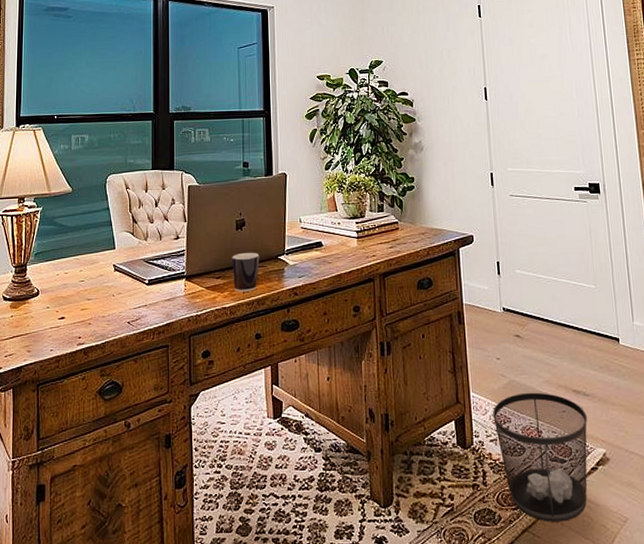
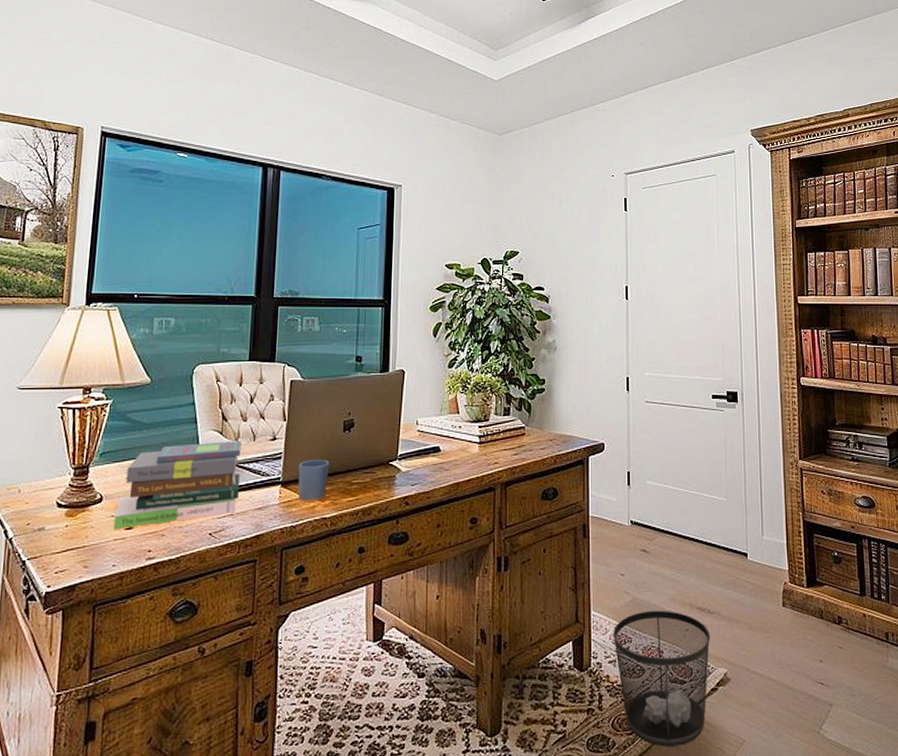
books: none [49,240,151,320] -> present [114,441,241,530]
mug: none [199,255,226,294] -> present [298,460,330,503]
mug: present [232,252,260,293] -> none [336,456,369,502]

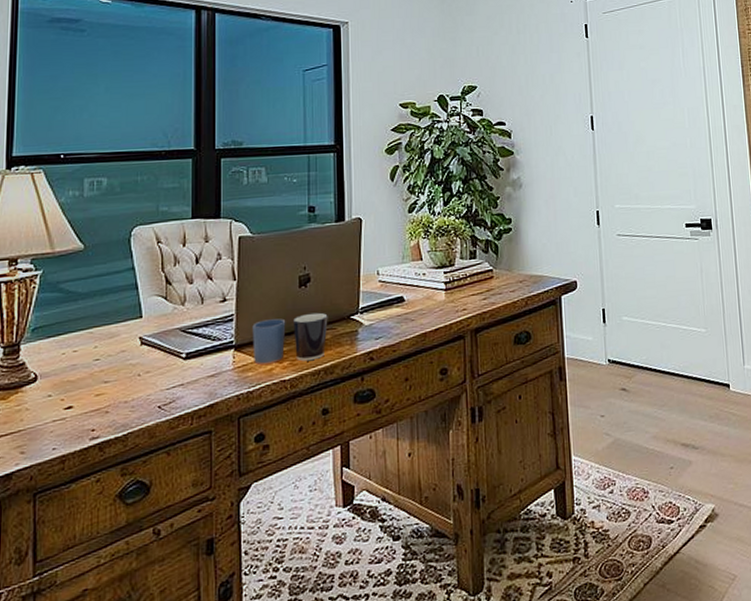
books: present [114,441,241,530] -> none [52,305,189,411]
mug: none [336,456,369,502] -> present [293,312,328,362]
waste bin: present [613,610,711,747] -> none [596,449,697,590]

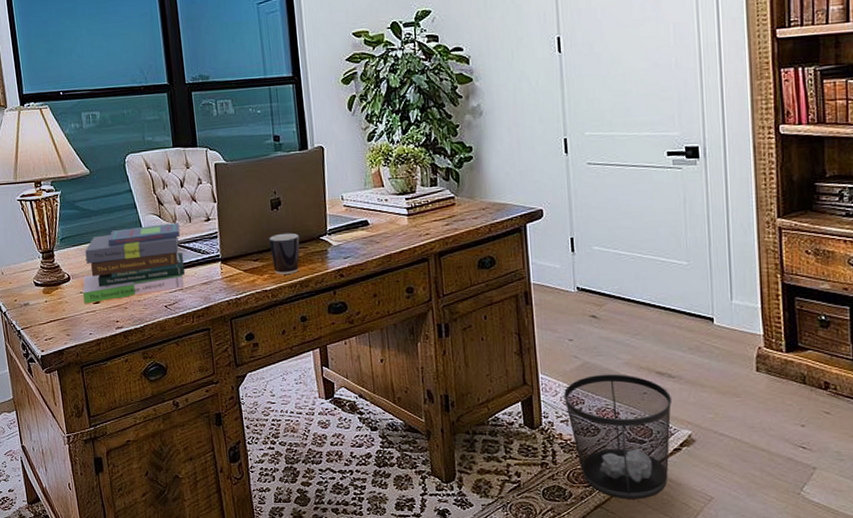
books: none [52,305,189,411] -> present [82,223,185,304]
mug: present [252,318,286,366] -> none [234,237,264,277]
waste bin: none [596,449,697,590] -> present [564,374,673,499]

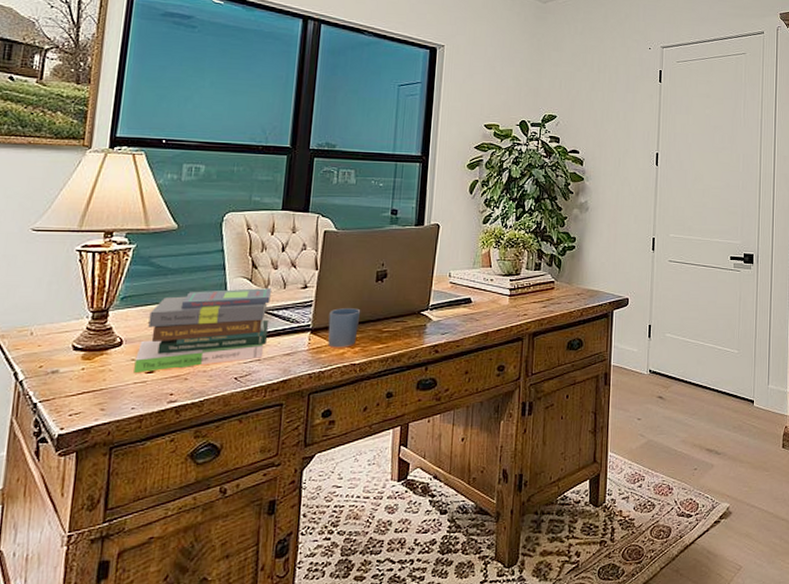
mug: none [234,237,264,277] -> present [328,308,361,349]
mug: present [269,232,300,275] -> none [366,306,400,349]
waste bin: present [564,374,673,499] -> none [628,451,717,574]

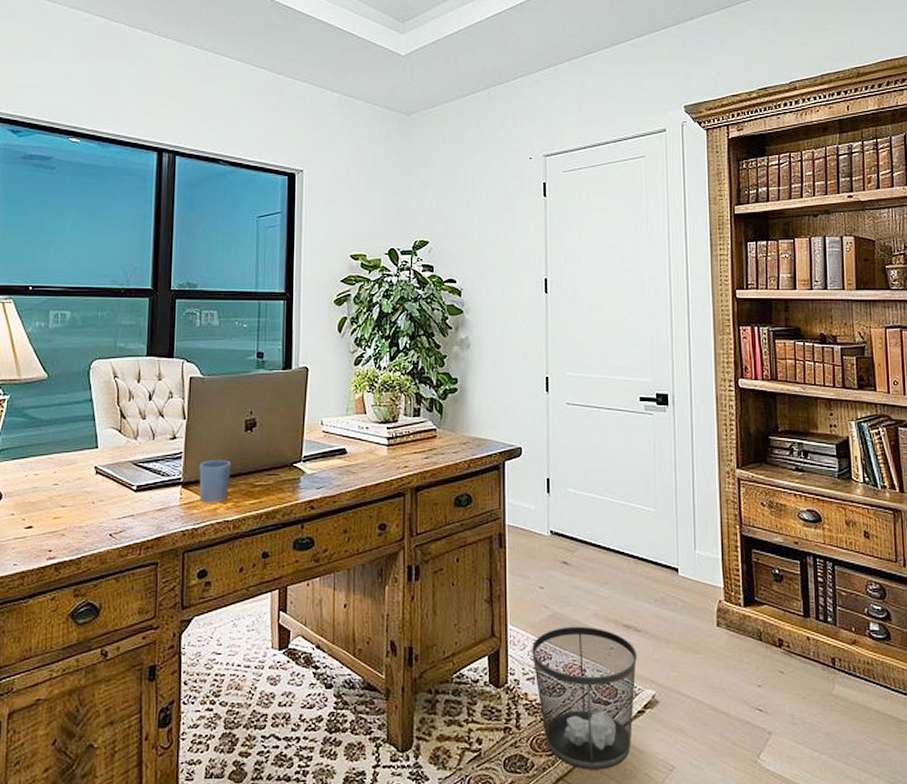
books: present [134,288,271,374] -> none [14,439,140,529]
waste bin: none [628,451,717,574] -> present [532,626,638,770]

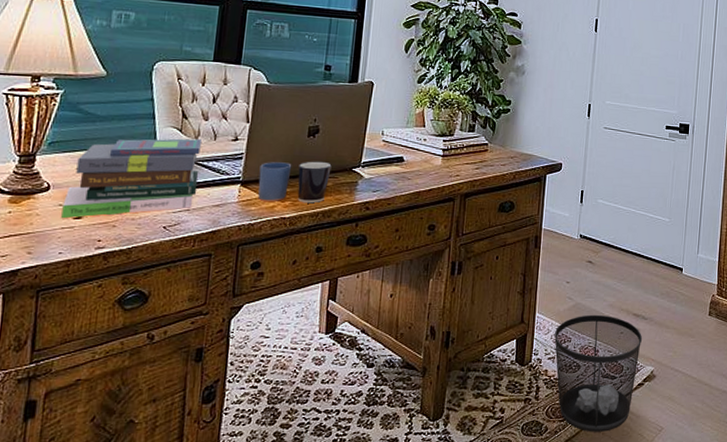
books: none [14,439,140,529] -> present [61,138,201,219]
mug: none [238,457,272,504] -> present [297,161,332,204]

